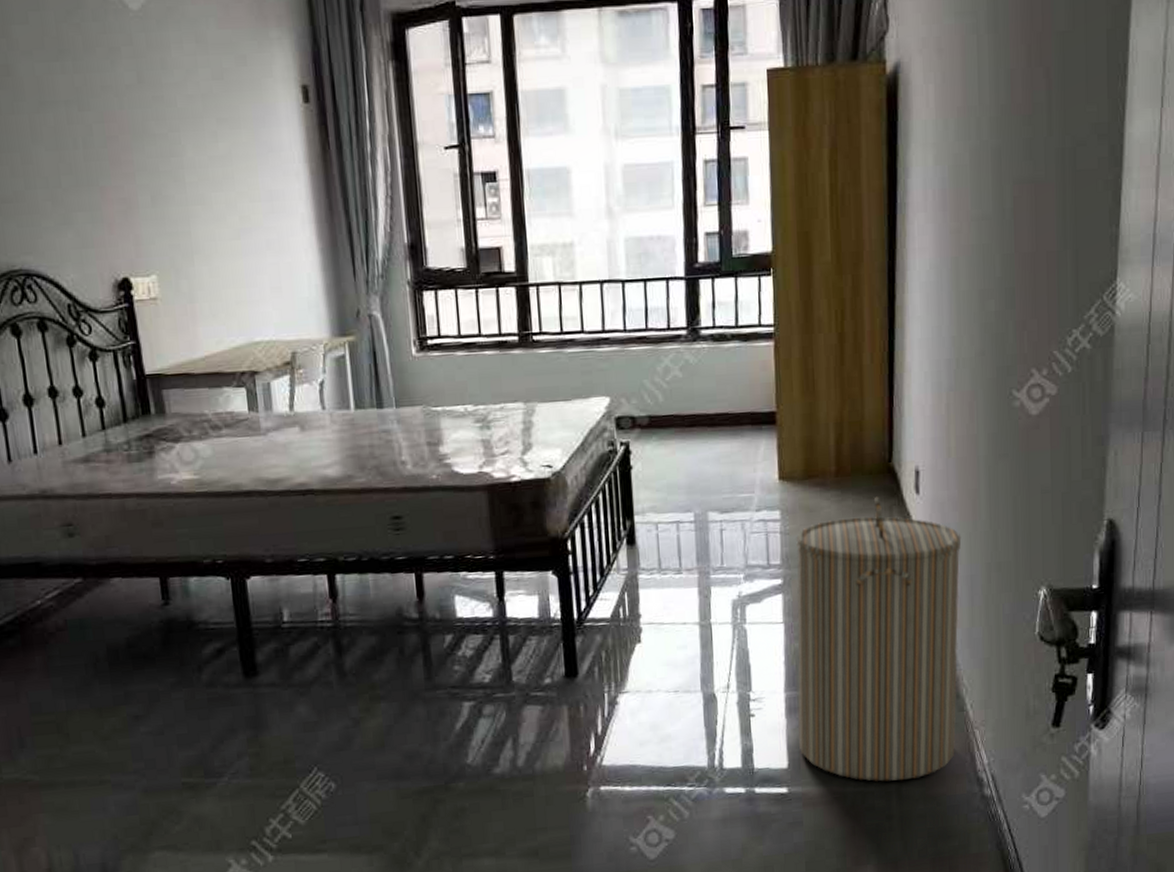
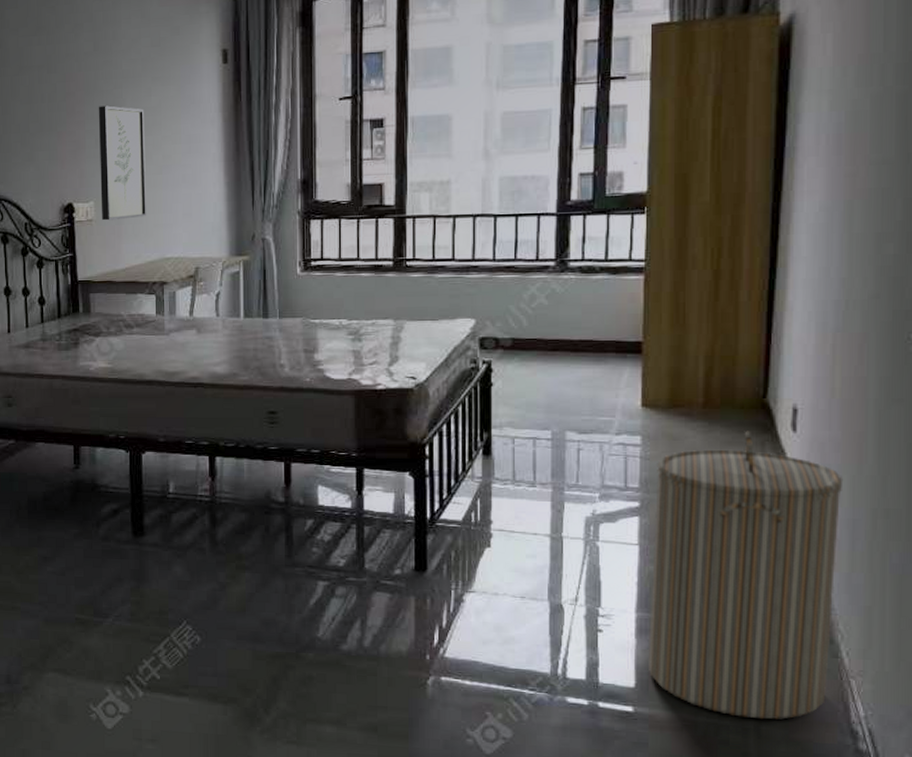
wall art: none [150,153,225,299] -> present [98,105,146,221]

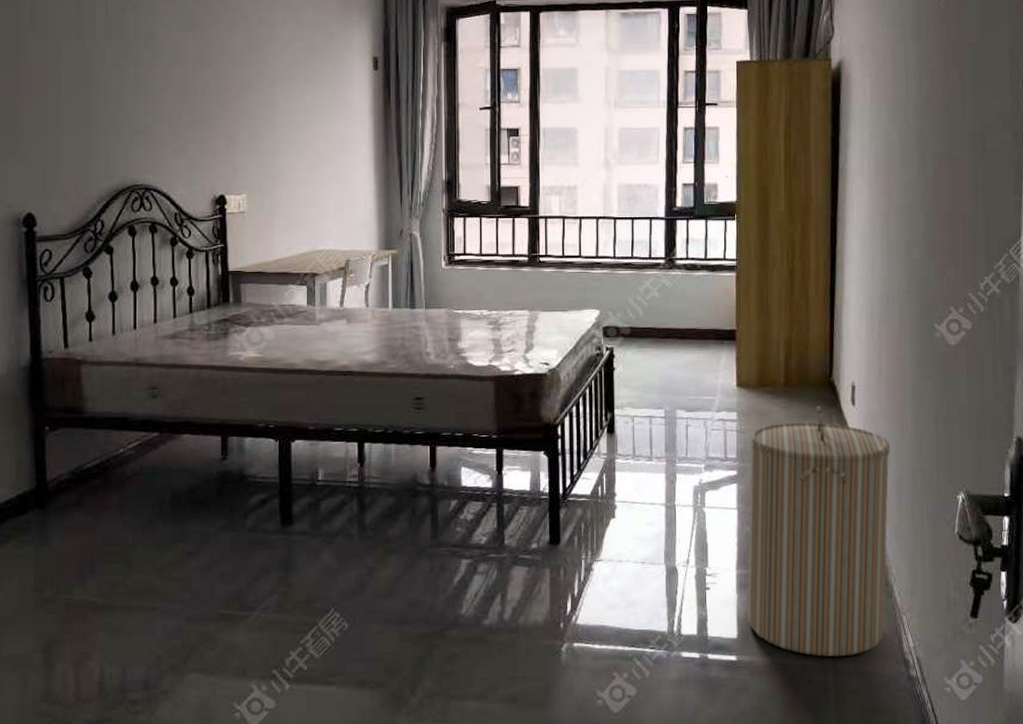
wall art: present [98,105,146,221] -> none [252,102,298,213]

